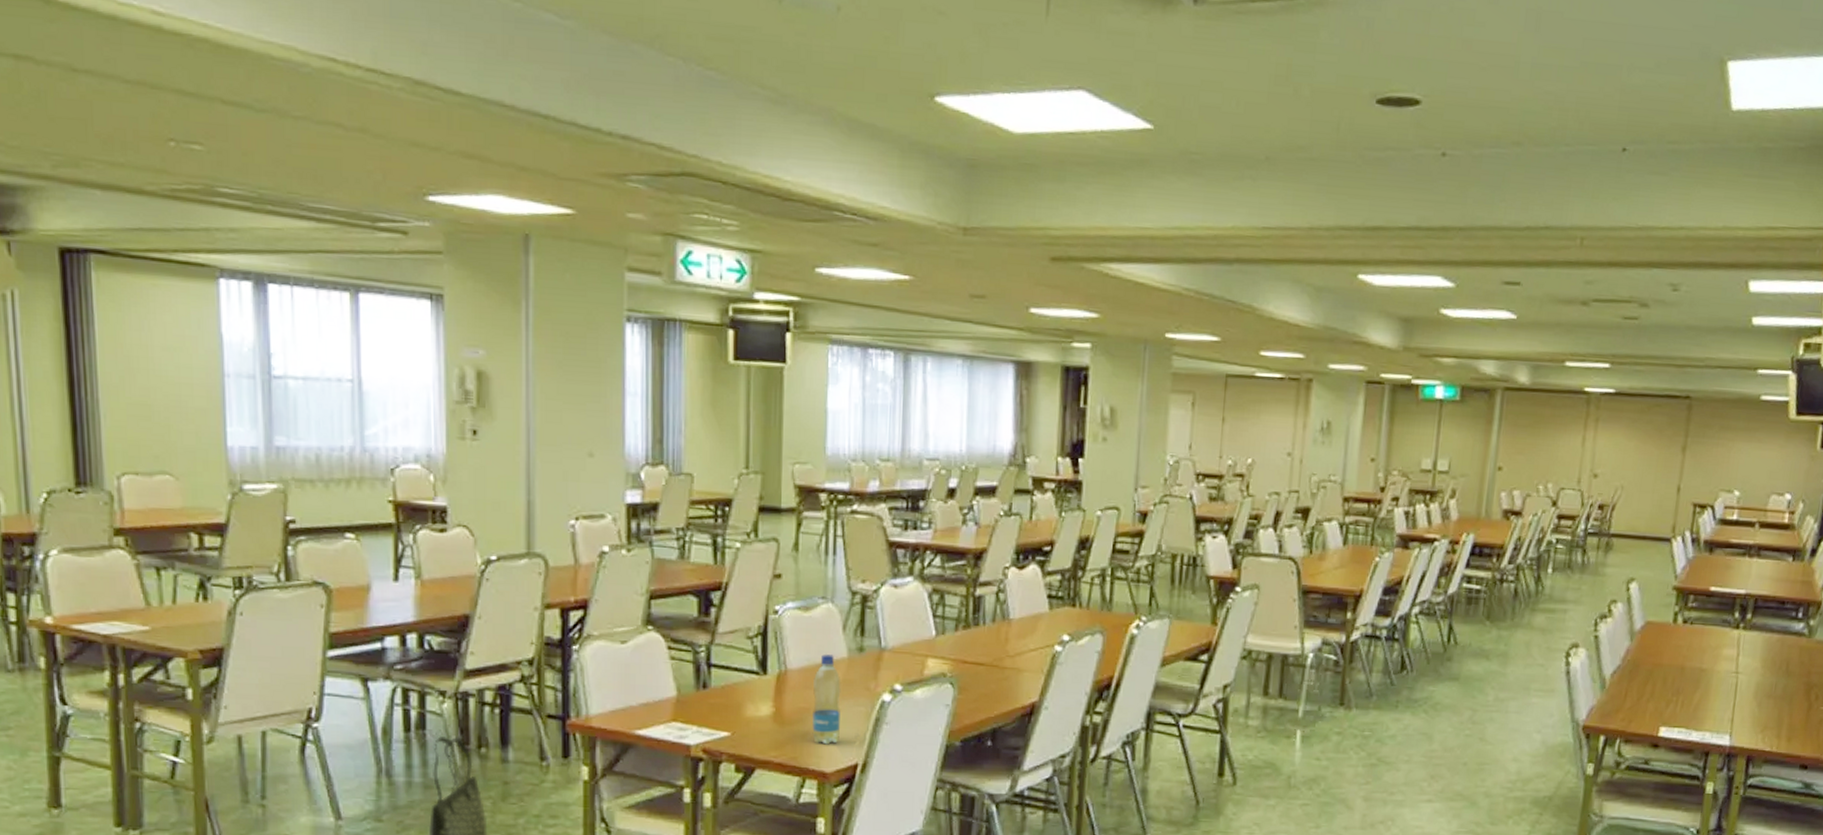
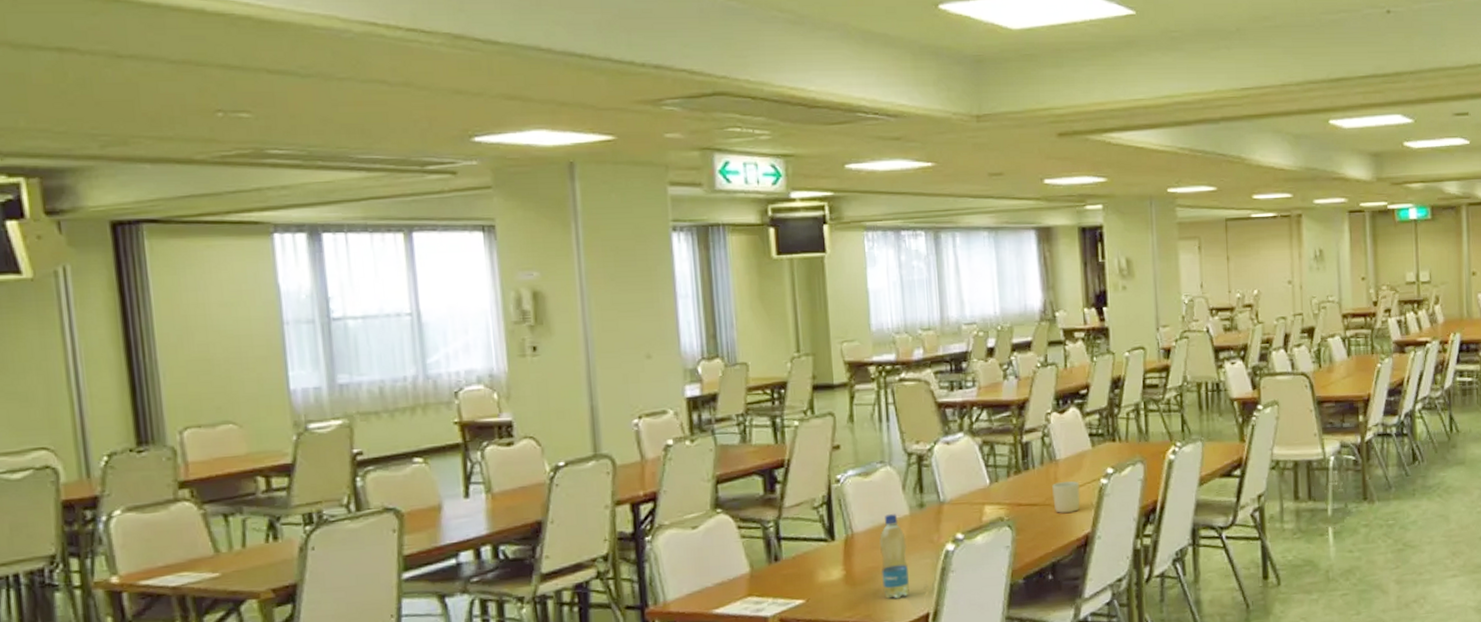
mug: none [1001,643,1032,677] -> present [1052,481,1081,513]

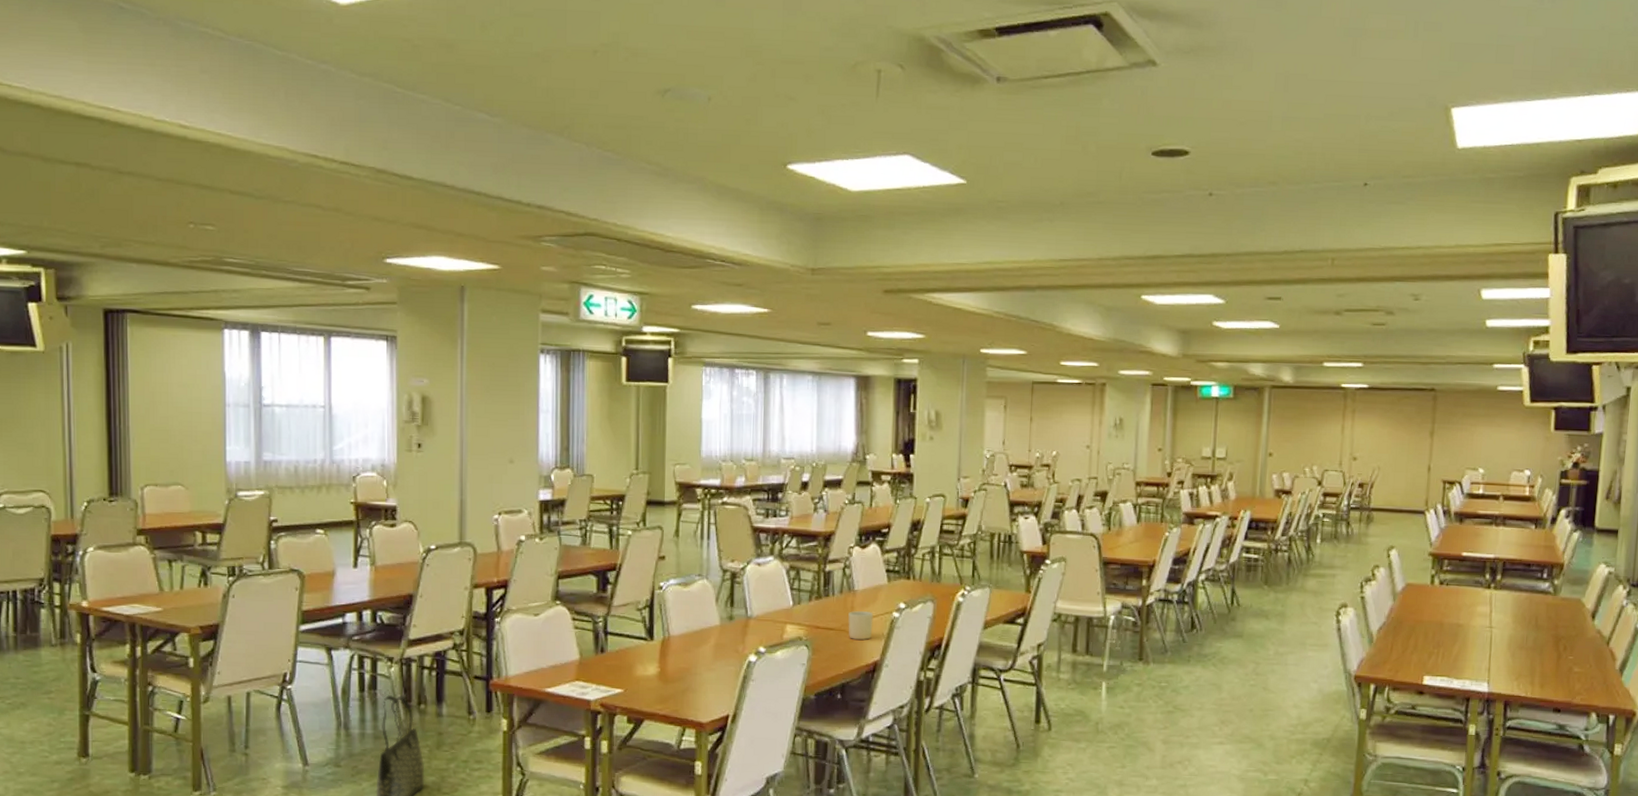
bottle: present [880,514,909,599] -> none [691,623,715,699]

